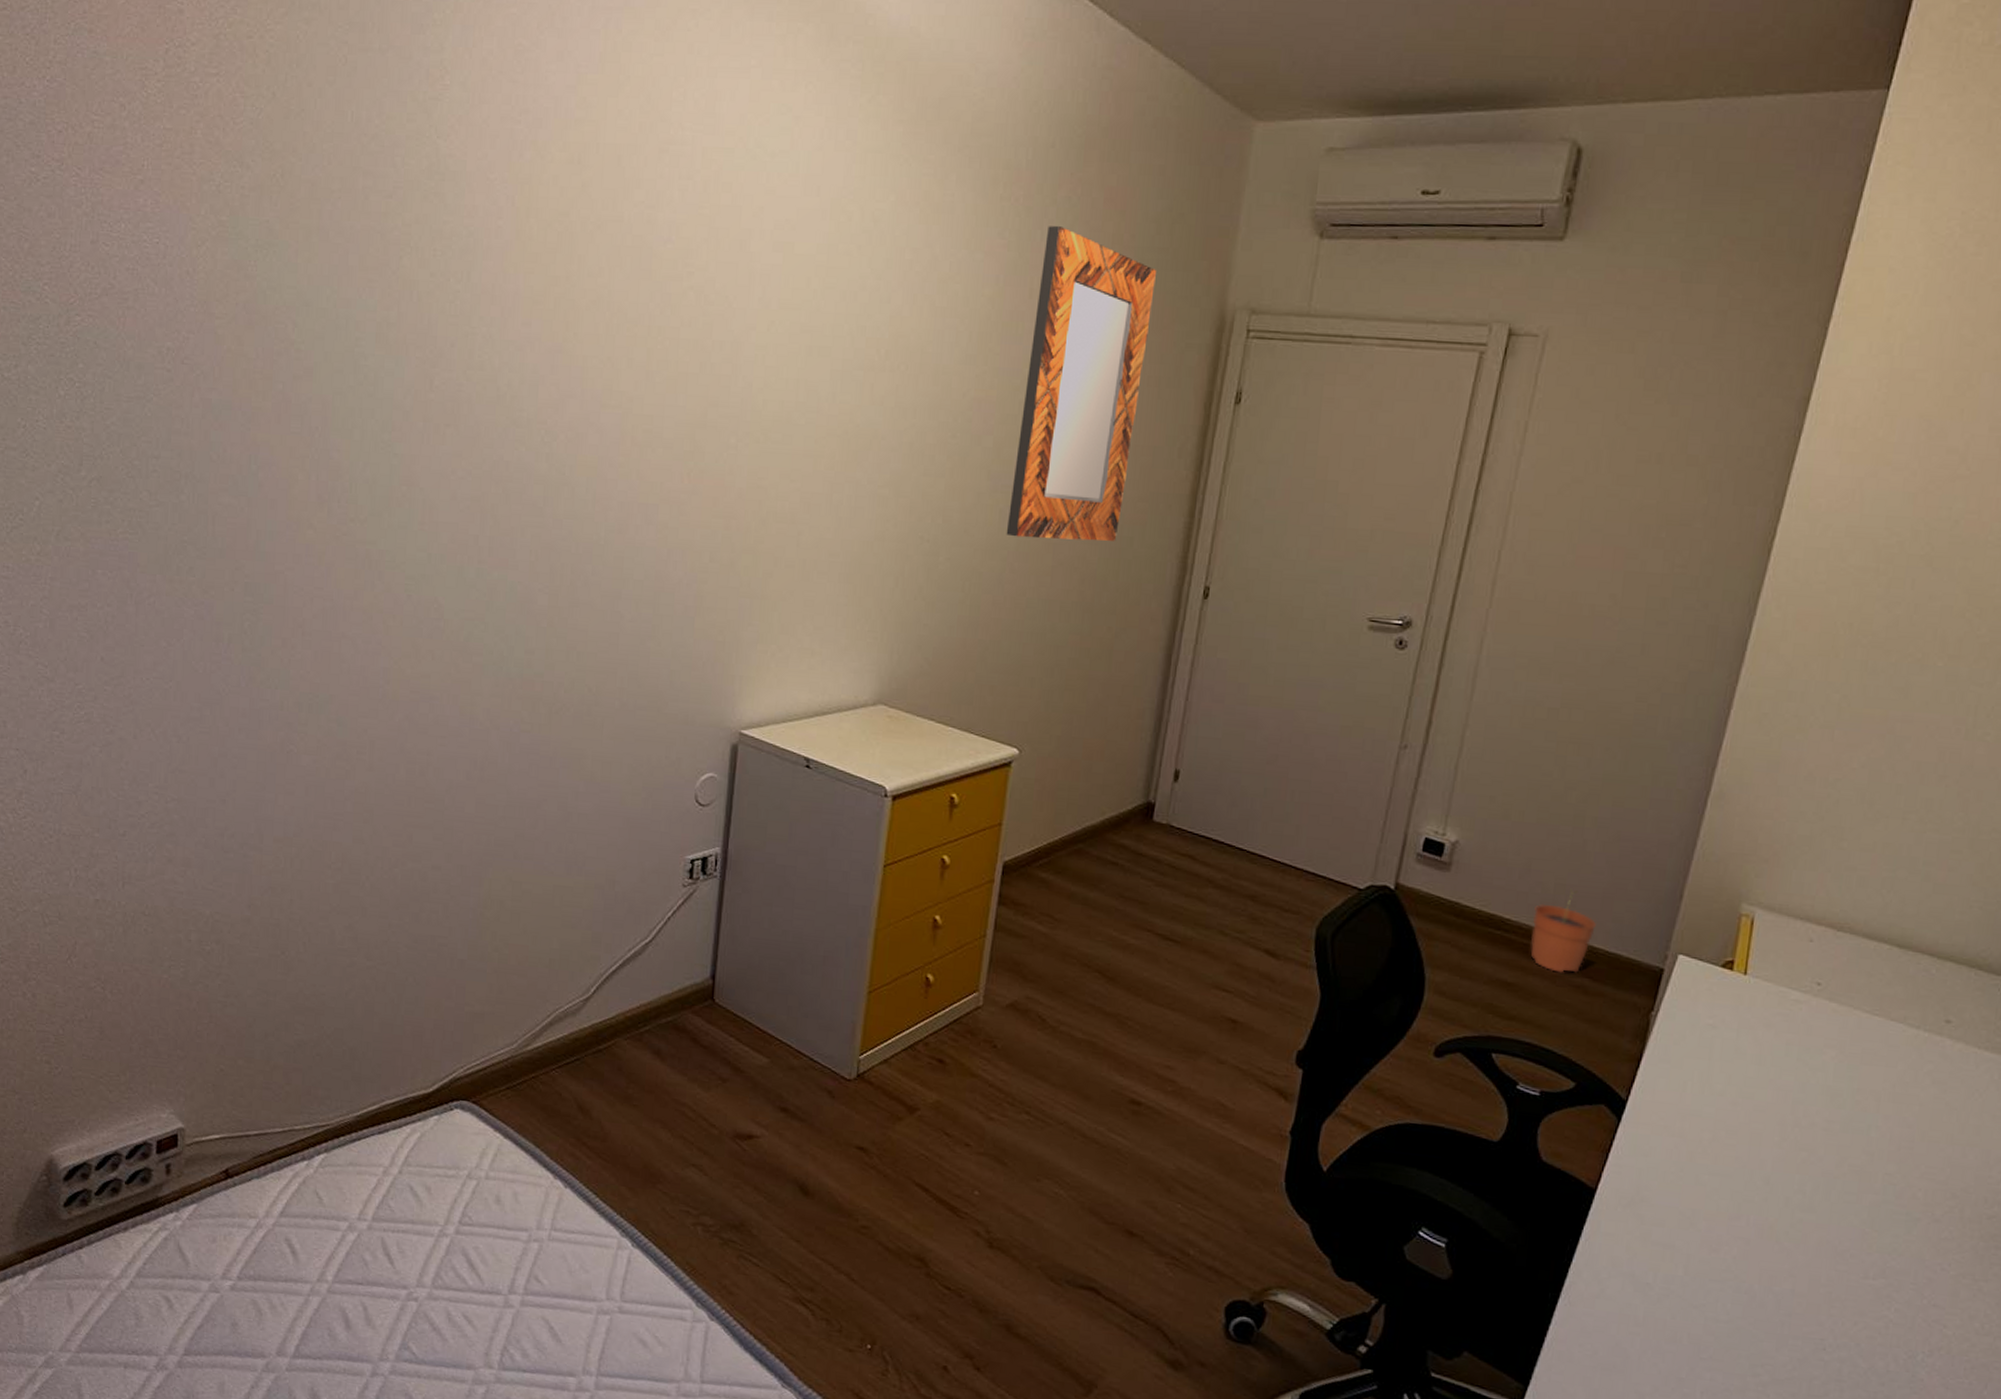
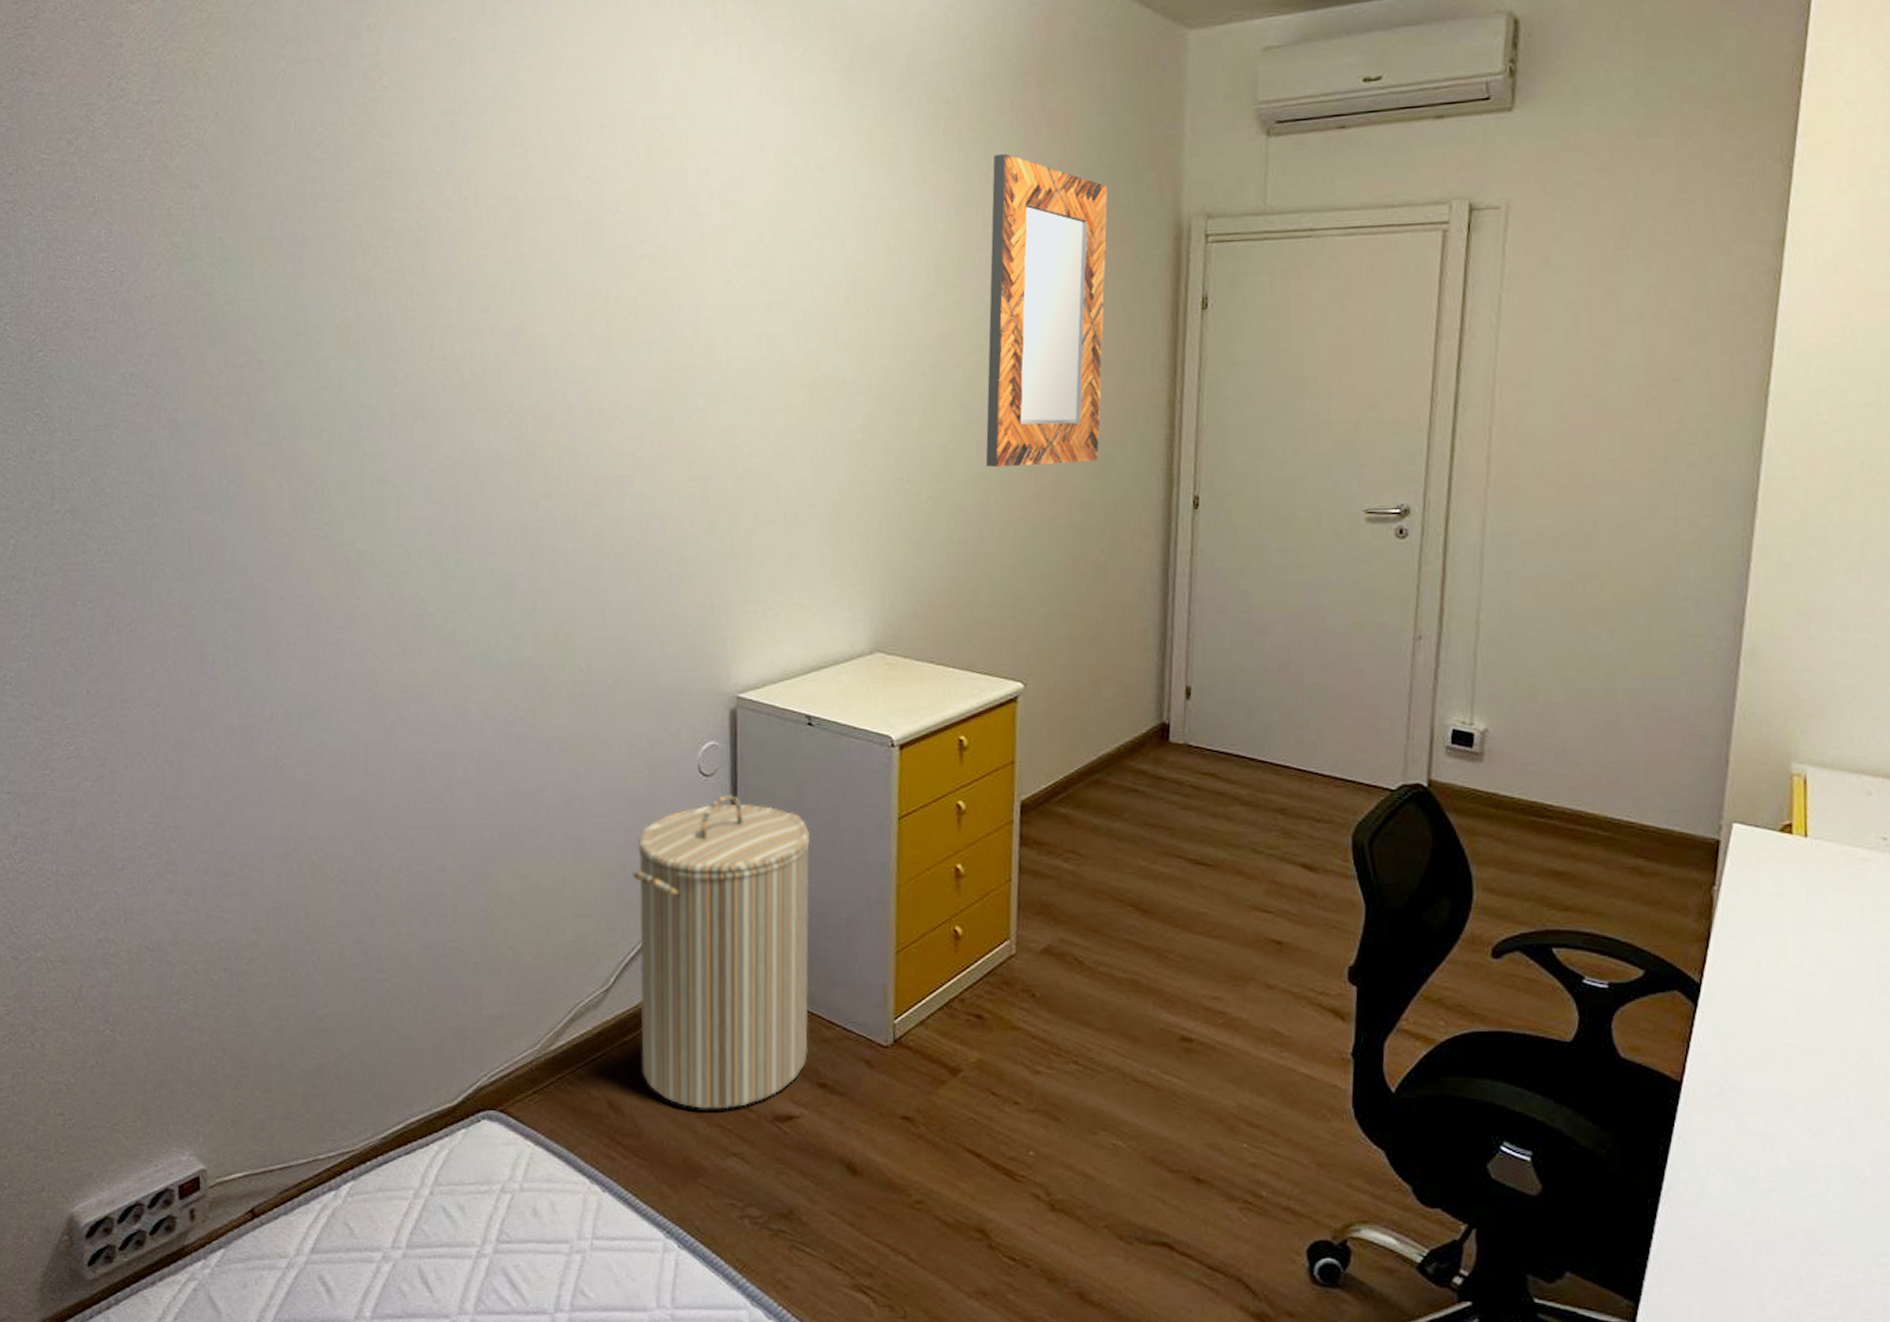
laundry hamper: none [613,825,798,1123] -> present [632,794,811,1110]
plant pot: present [1530,889,1596,973] -> none [1576,766,1642,856]

